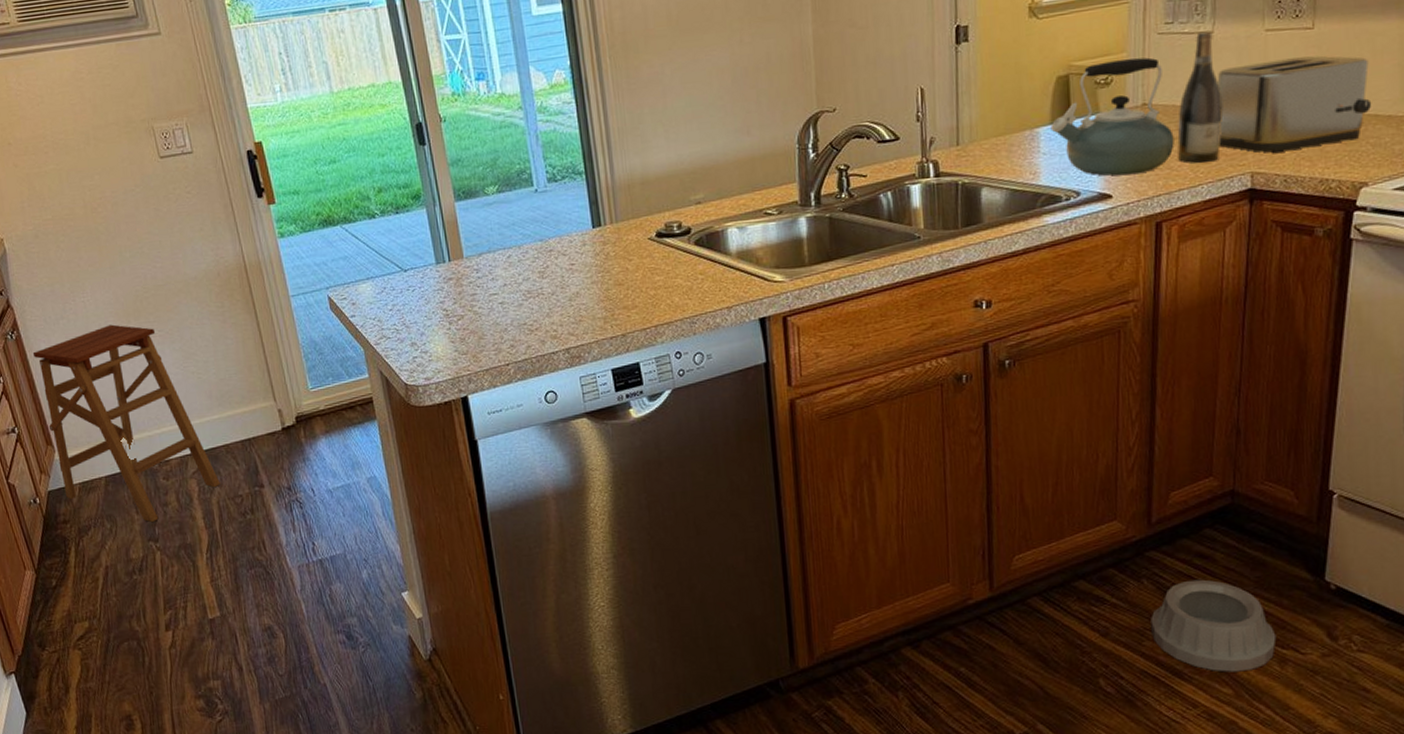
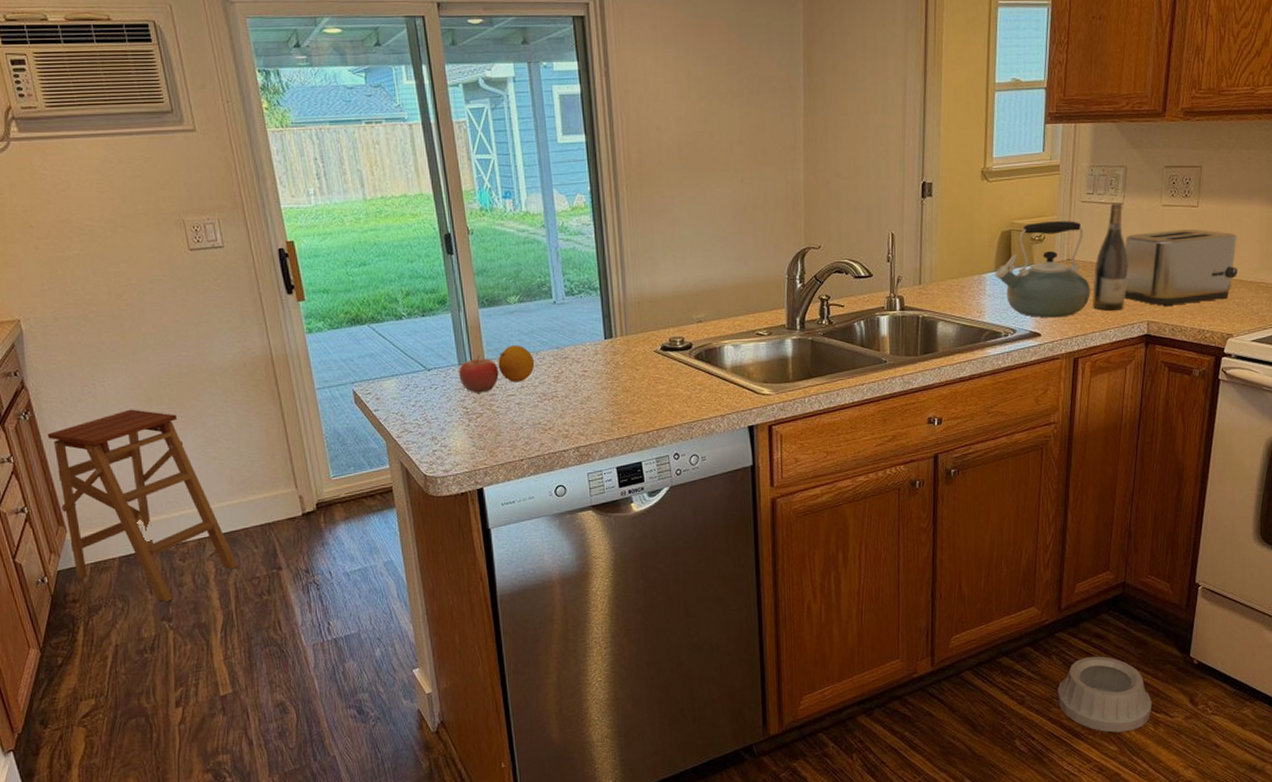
fruit: none [436,252,479,294] -> present [459,355,499,393]
fruit: none [478,239,518,280] -> present [498,344,535,383]

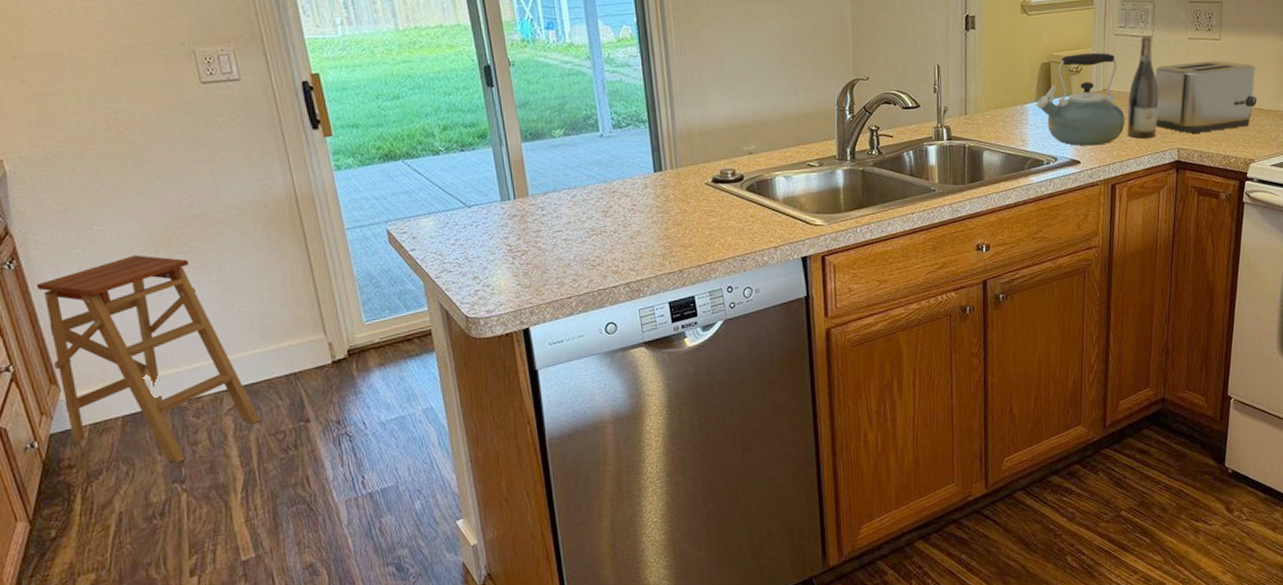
fruit: present [459,355,499,393] -> none [501,190,544,230]
fruit: present [498,344,535,383] -> none [543,179,582,218]
pet bowl: present [1057,656,1152,733] -> none [1105,470,1192,544]

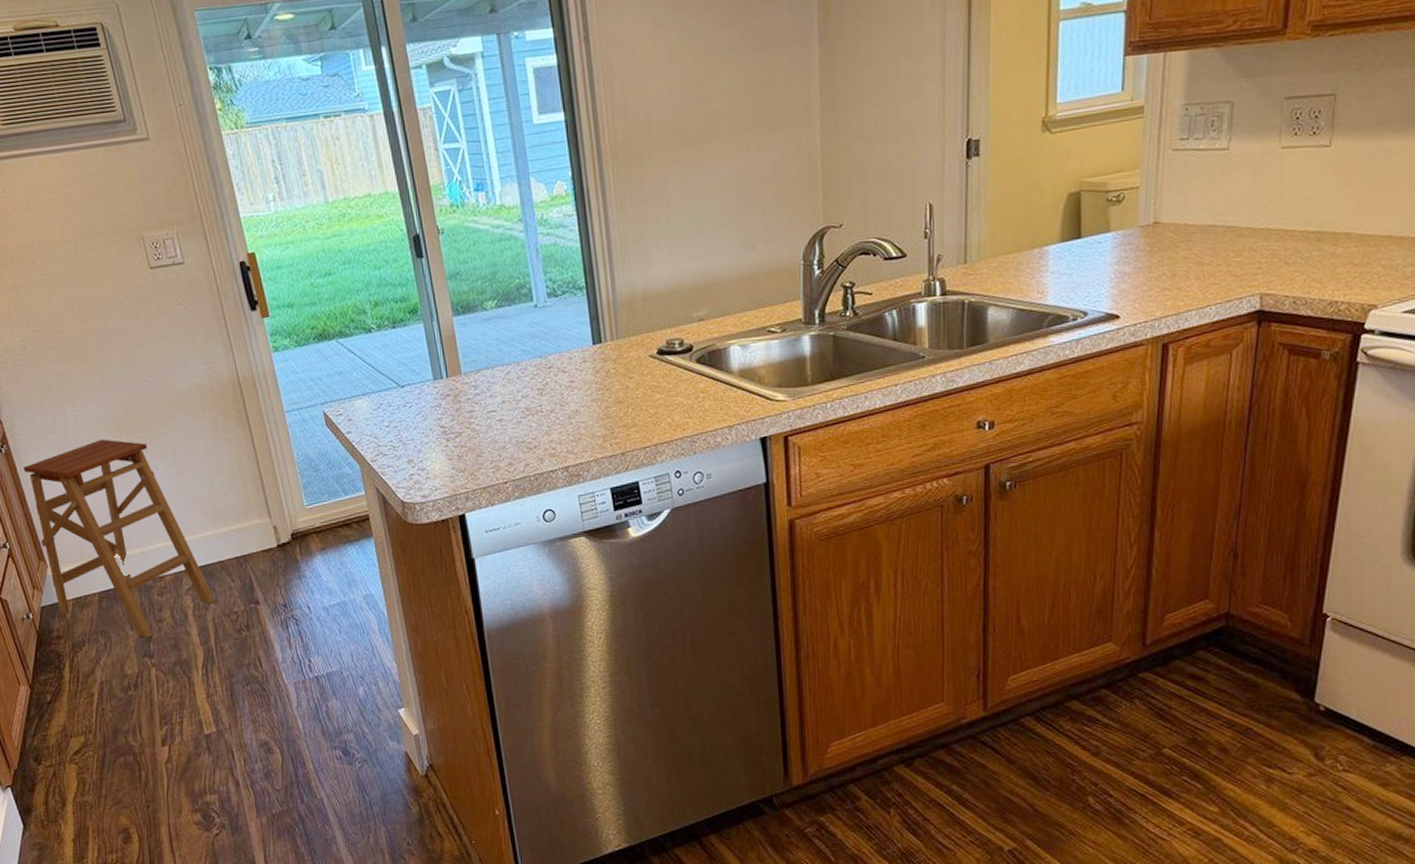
kettle: present [1036,53,1125,146] -> none [1060,174,1184,296]
wine bottle: present [1127,35,1159,139] -> none [1187,147,1235,283]
toaster: present [1155,61,1258,134] -> none [1229,174,1386,275]

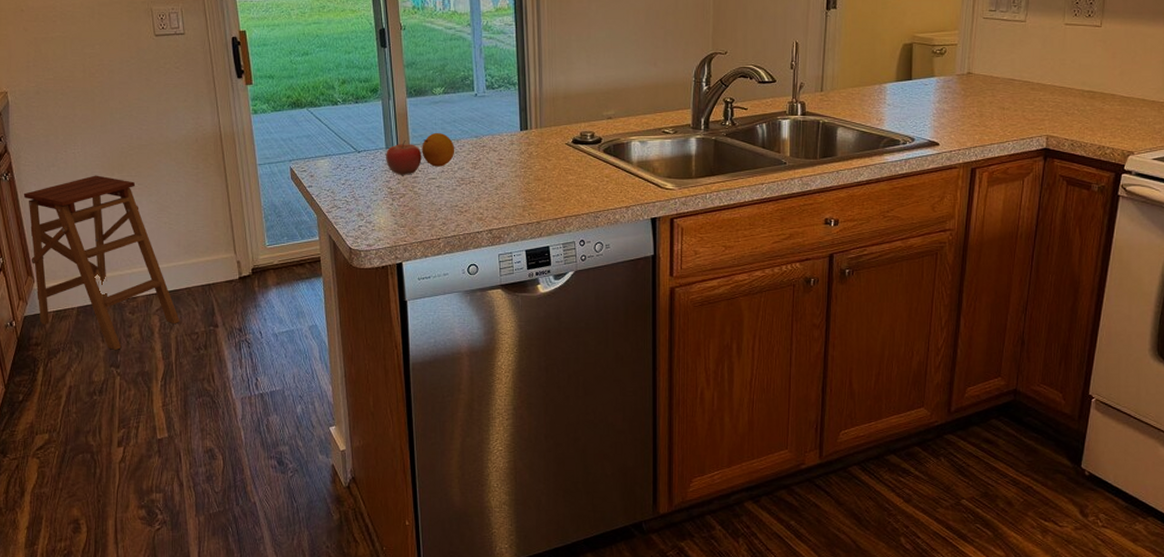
fruit: none [434,368,478,411] -> present [386,140,422,175]
fruit: none [476,355,517,397] -> present [422,132,455,167]

